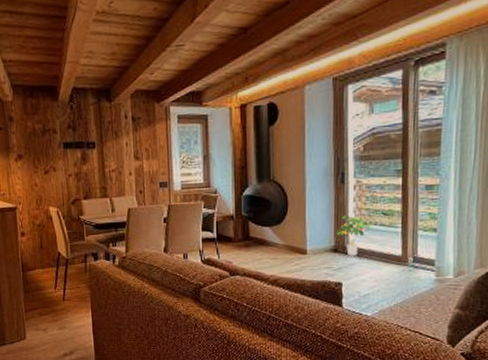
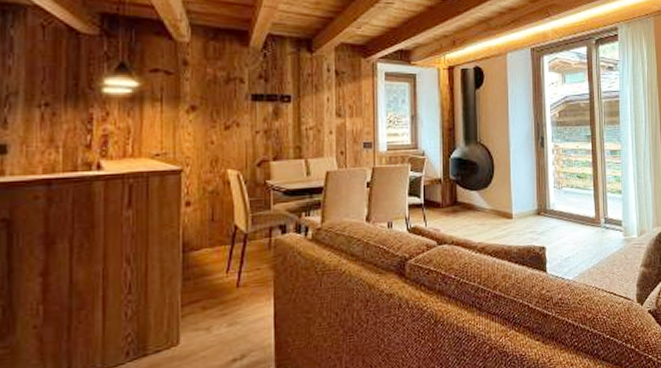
potted plant: present [337,216,371,256] -> none [539,179,568,219]

